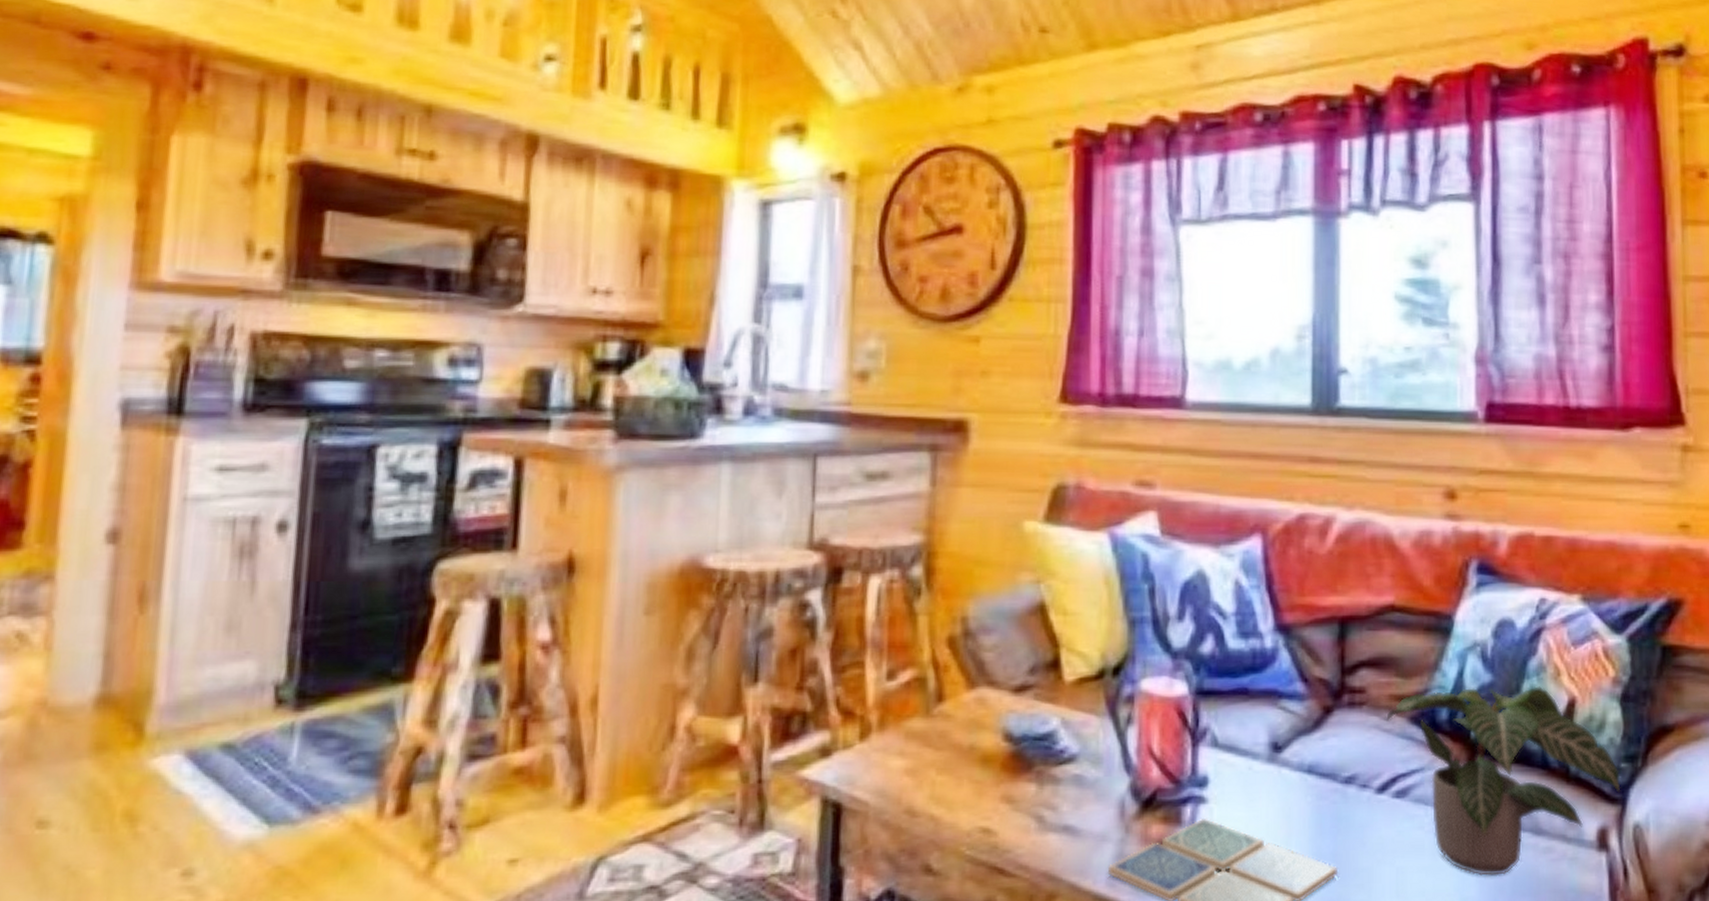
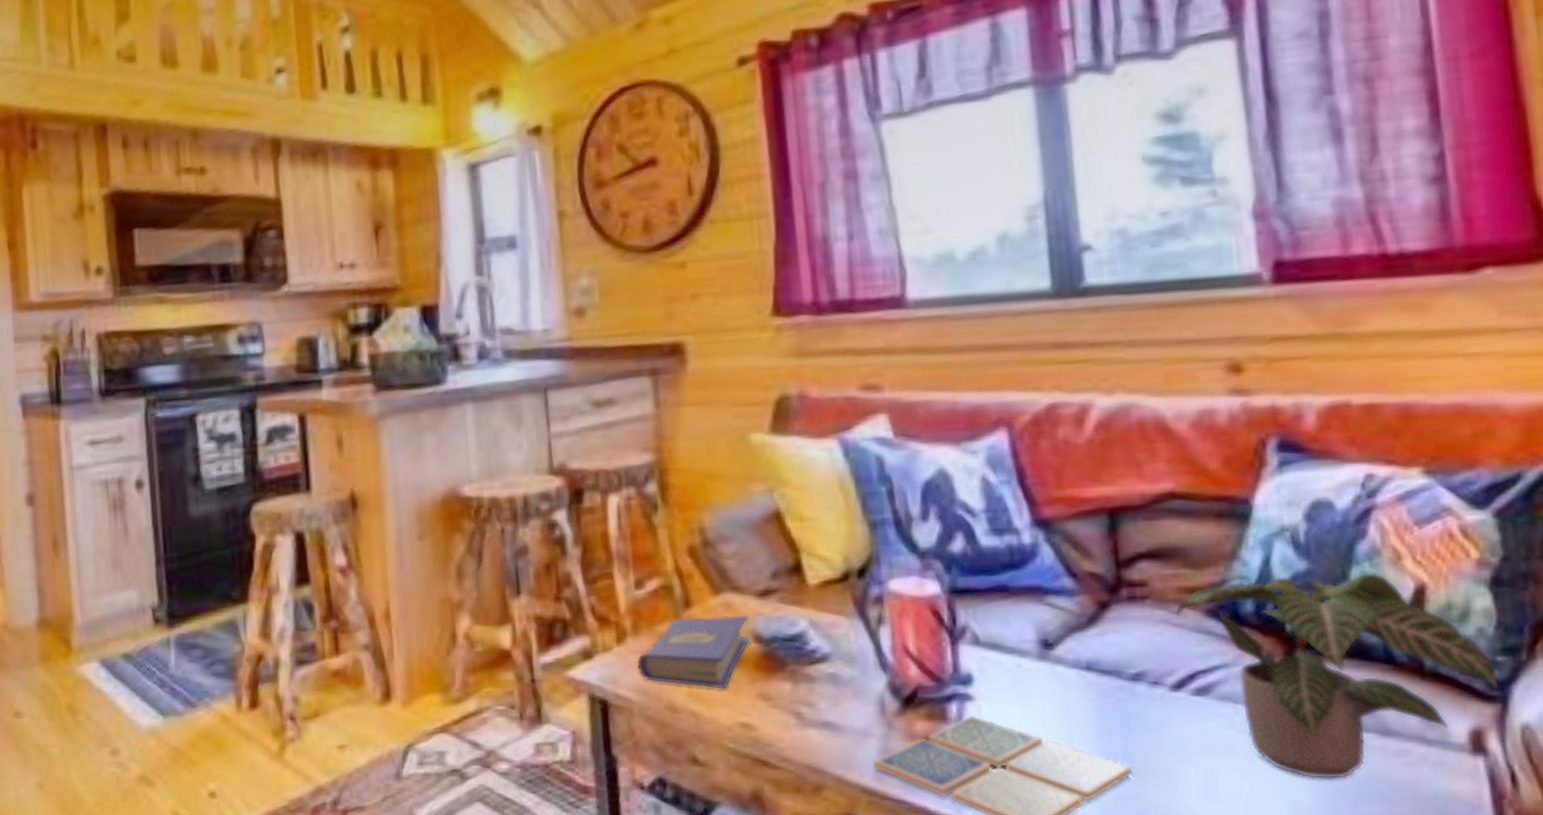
hardcover book: none [879,711,1002,791] -> present [637,615,750,689]

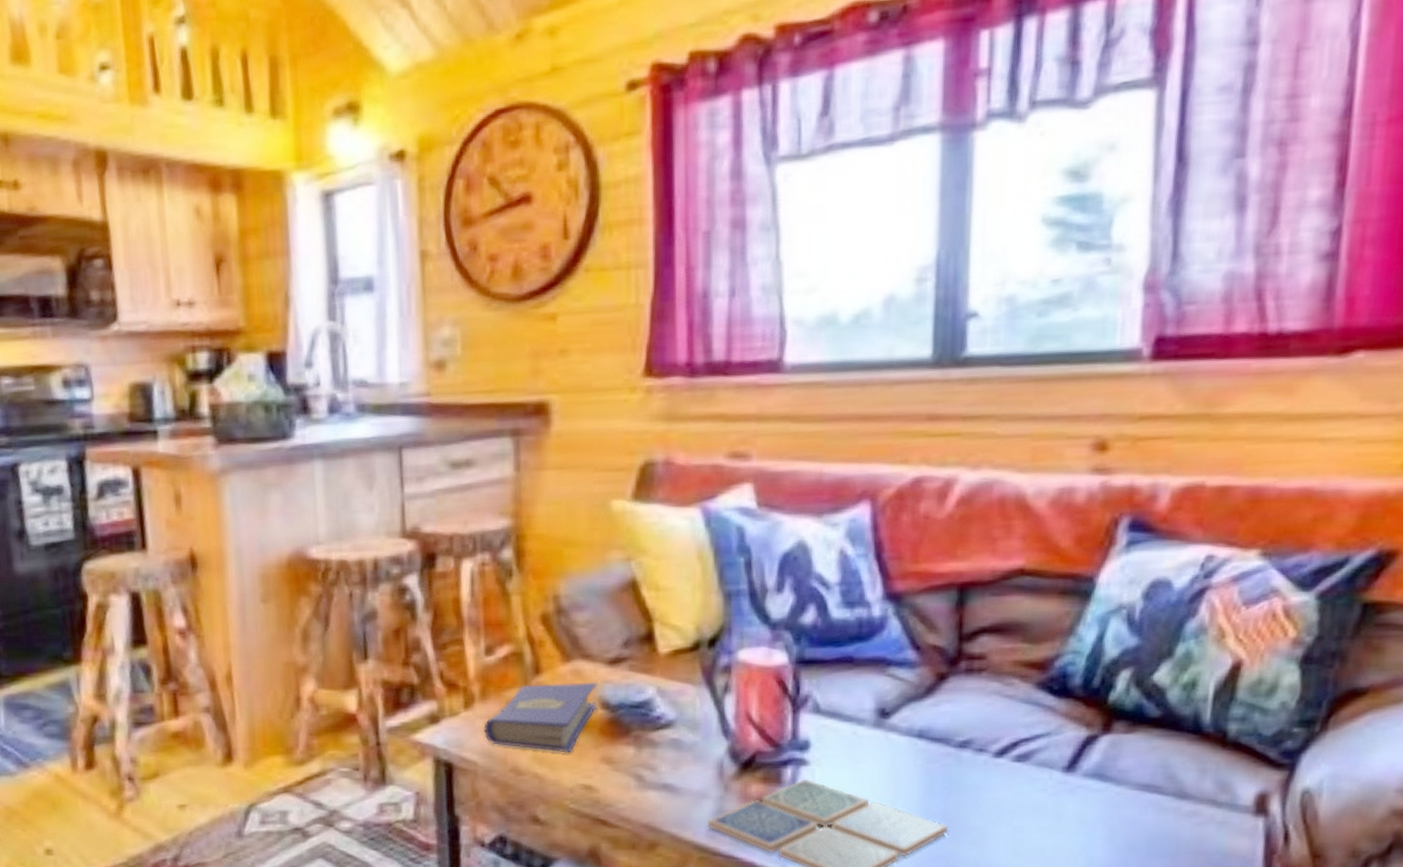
potted plant: present [1174,572,1499,779] -> none [1007,649,1291,837]

